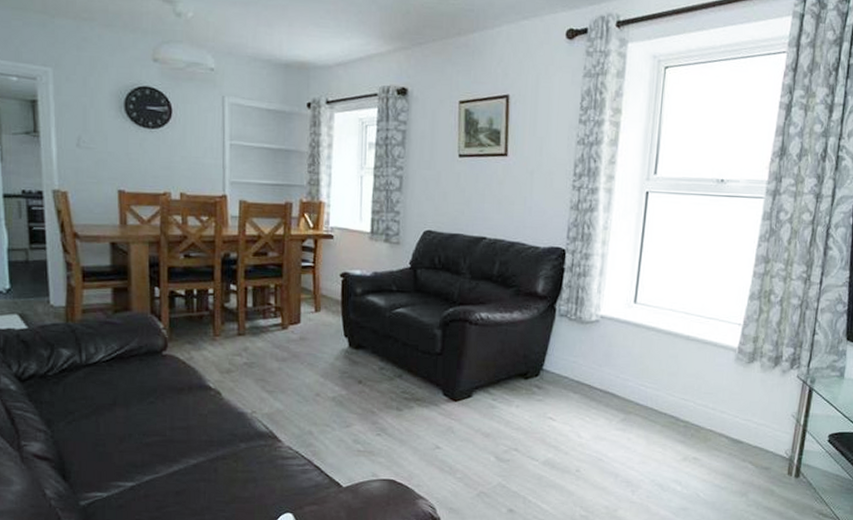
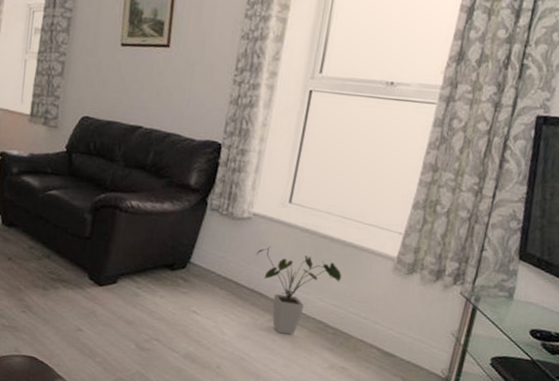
house plant: none [606,347,689,432] -> present [256,246,342,335]

